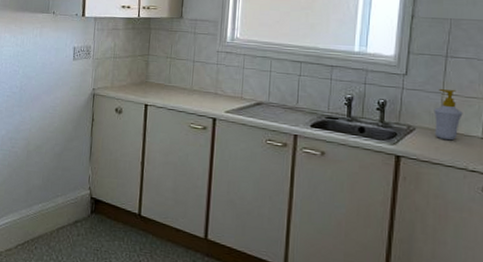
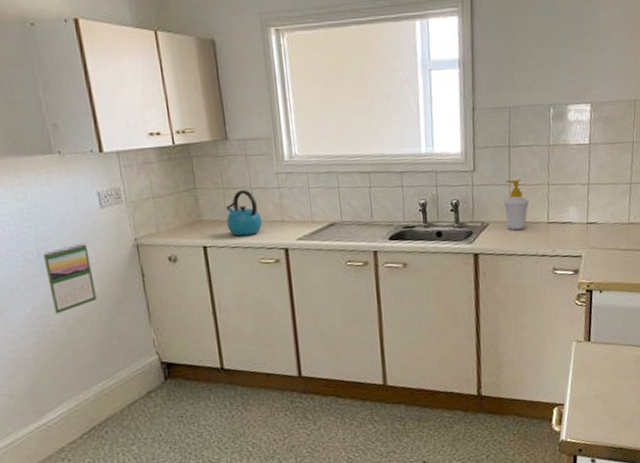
calendar: none [21,85,57,139] -> present [42,243,97,314]
kettle: none [167,61,199,102] -> present [226,190,263,236]

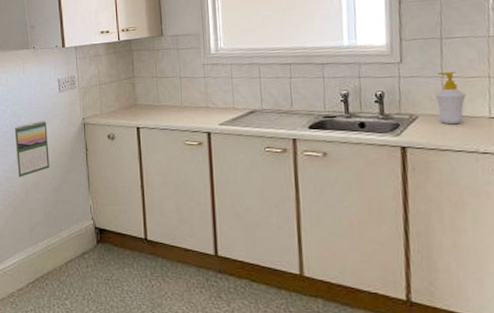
kettle: present [226,190,263,236] -> none [157,79,189,120]

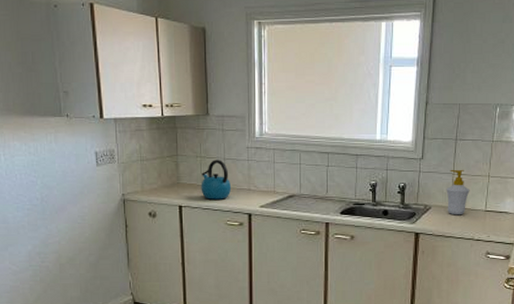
calendar: present [14,120,50,177] -> none [46,194,86,253]
kettle: none [157,79,189,120] -> present [201,160,232,200]

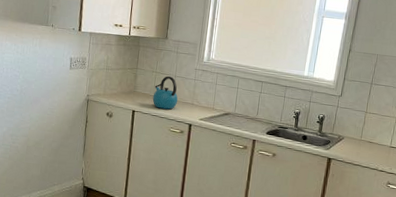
soap bottle: present [446,169,470,215] -> none [357,108,379,148]

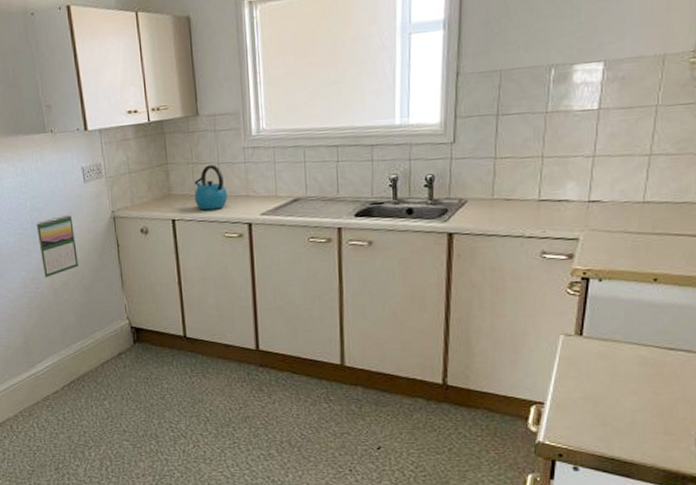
calendar: none [21,90,55,136] -> present [36,214,78,278]

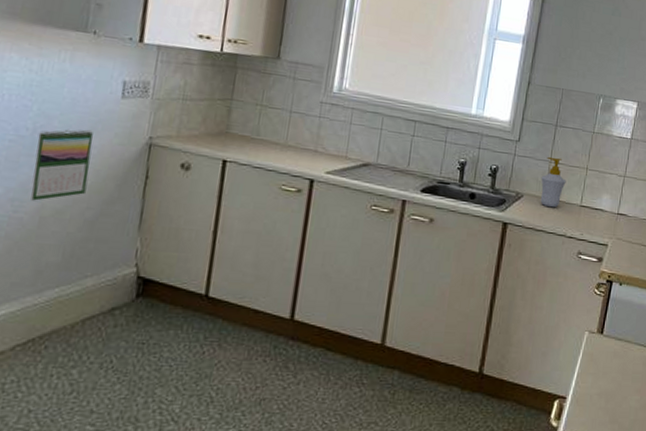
kettle: present [194,165,228,210] -> none [254,111,295,159]
soap bottle: none [486,151,518,209] -> present [540,156,566,208]

